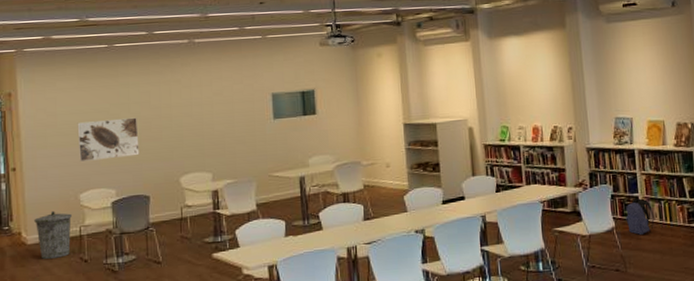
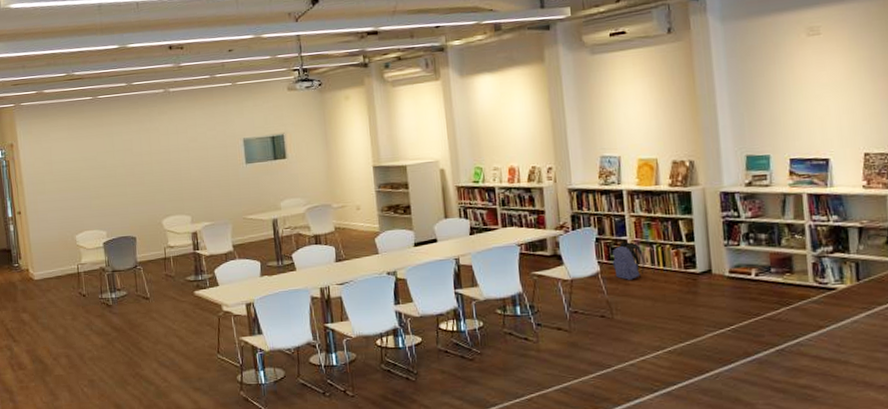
trash can: present [34,210,73,259] -> none [39,250,71,293]
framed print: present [77,117,140,161] -> none [70,164,125,205]

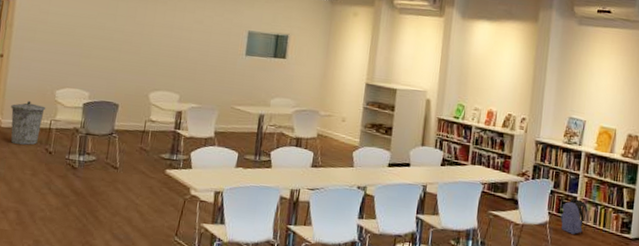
trash can: none [39,250,71,293] -> present [10,100,46,145]

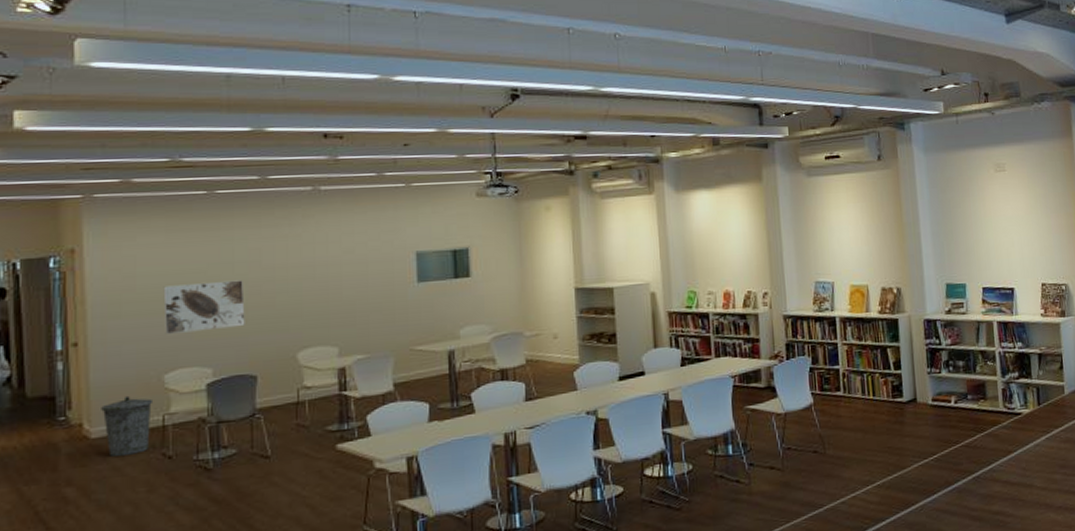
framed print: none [61,24,121,65] -> present [163,280,245,334]
backpack: present [560,199,589,235] -> none [825,371,856,413]

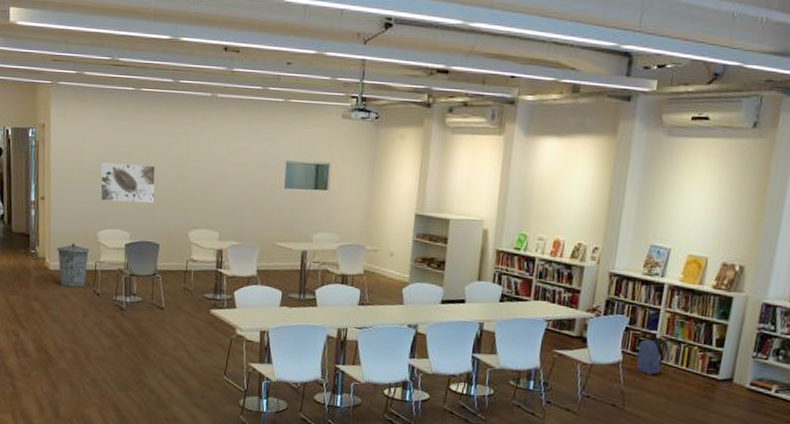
backpack: none [825,371,856,413] -> present [635,336,670,376]

